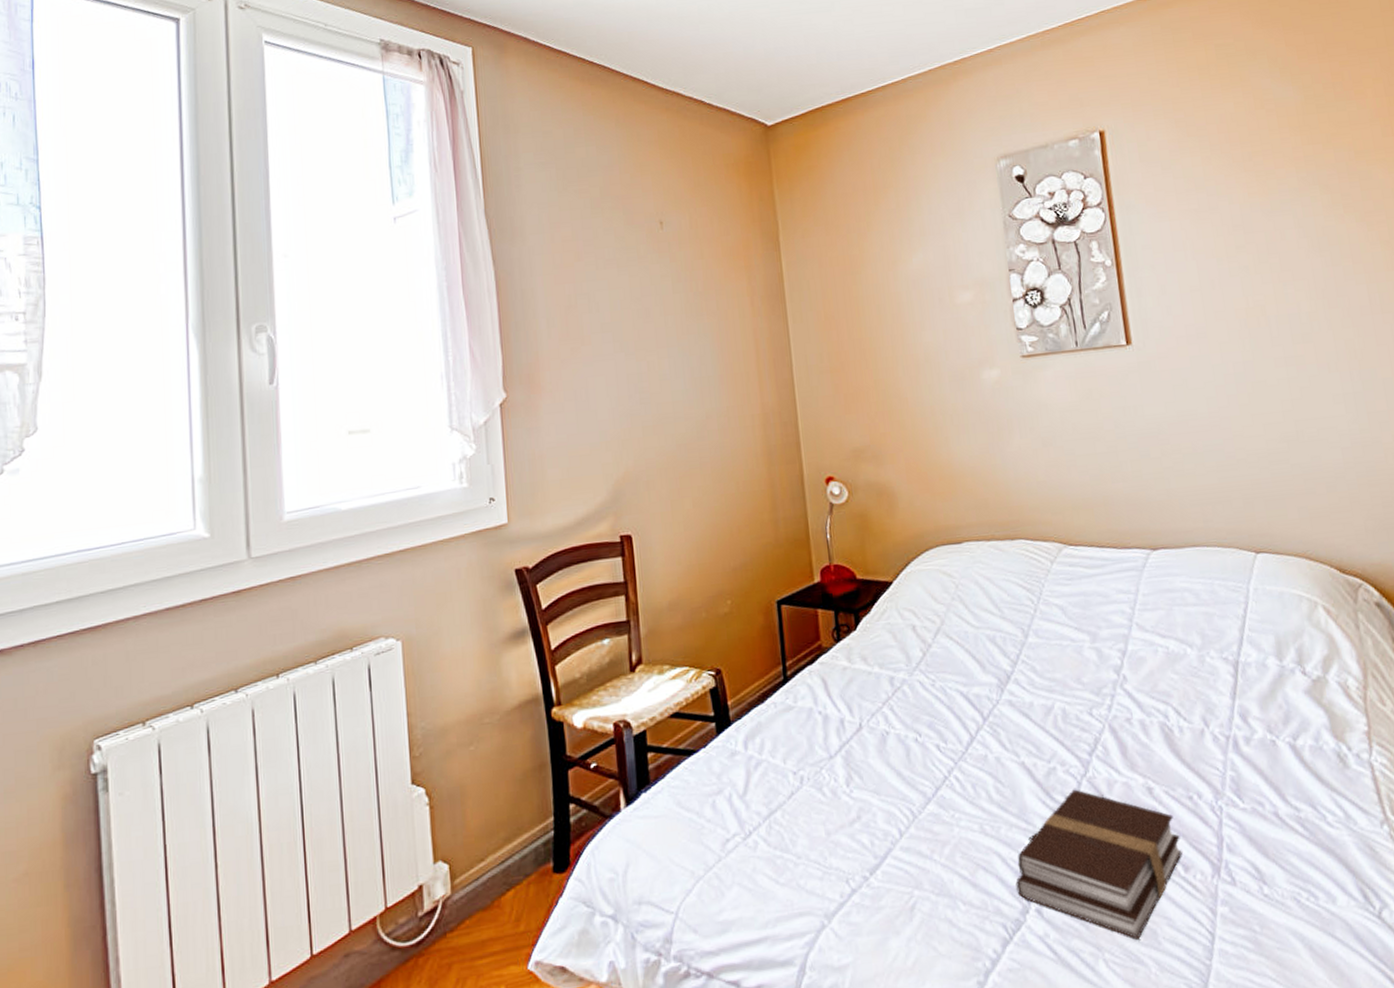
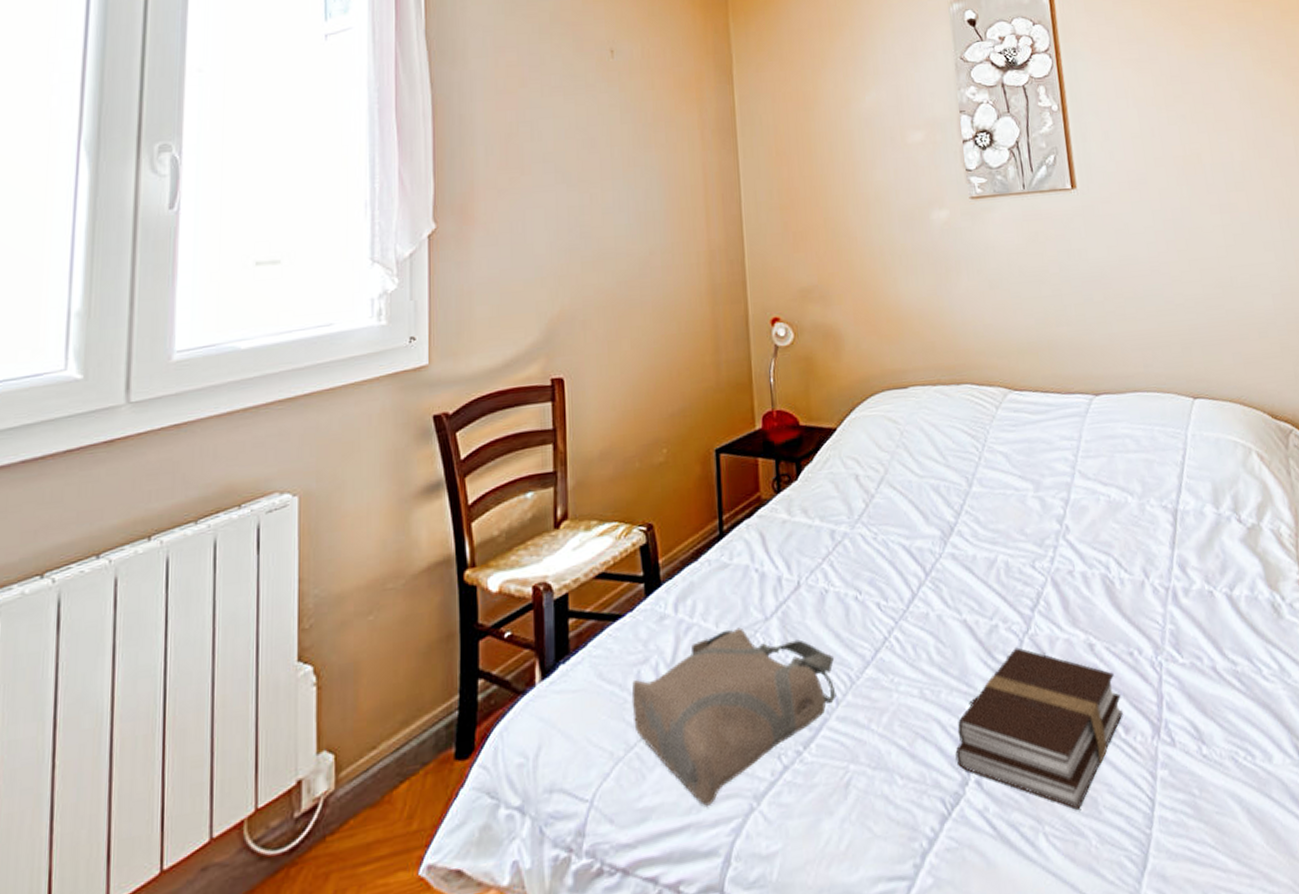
tote bag: none [708,764,900,922] -> present [631,627,837,806]

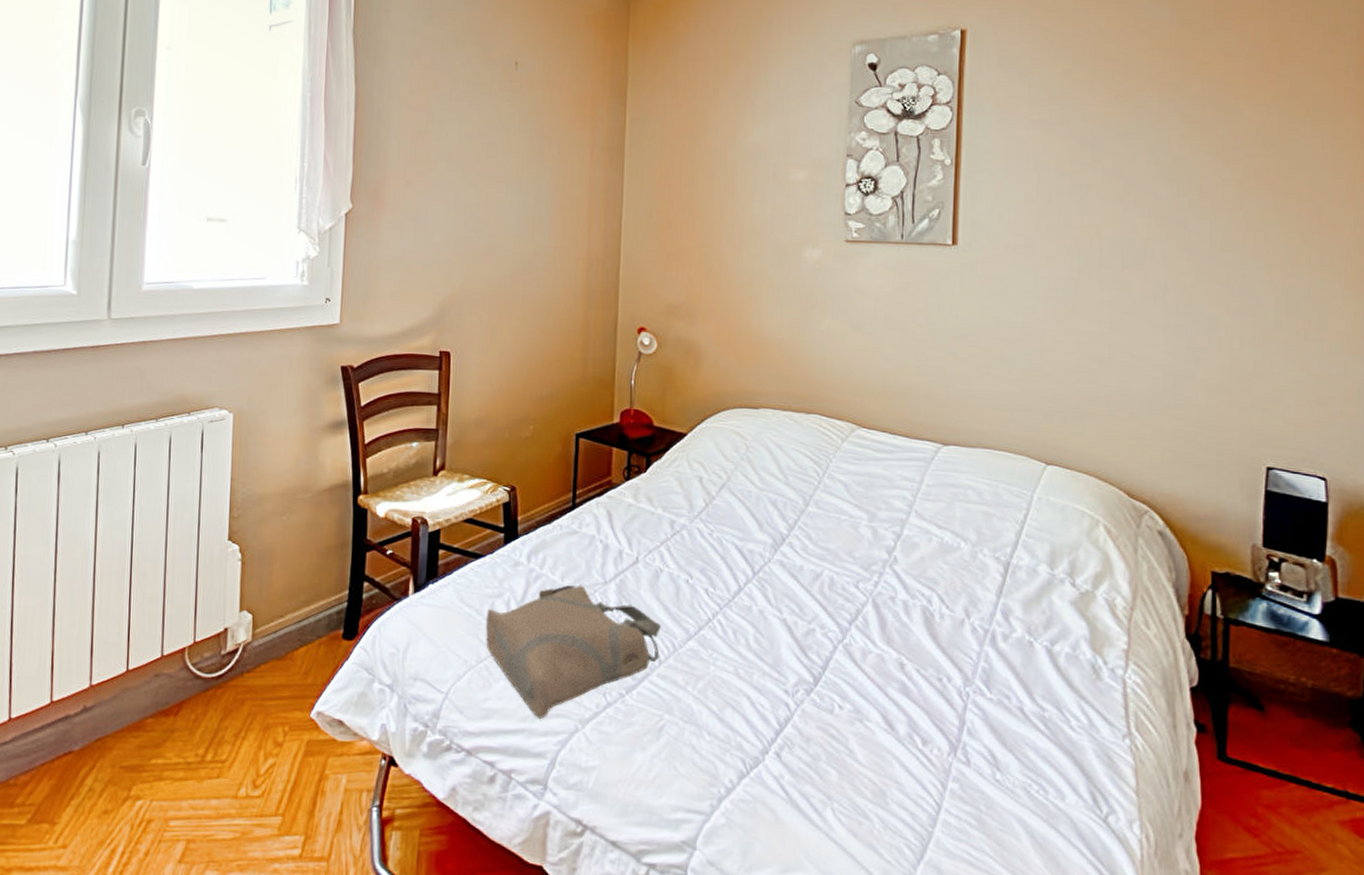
book: present [955,647,1124,810] -> none [760,652,924,796]

